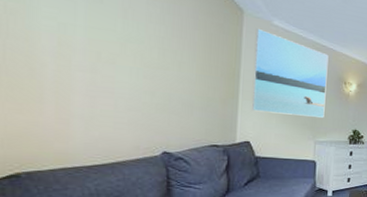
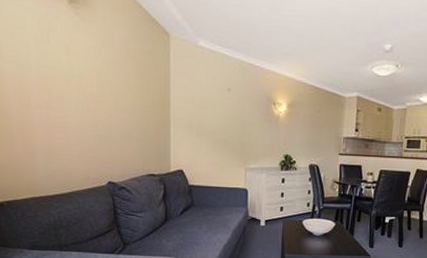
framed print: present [252,29,329,118] -> none [182,52,256,143]

